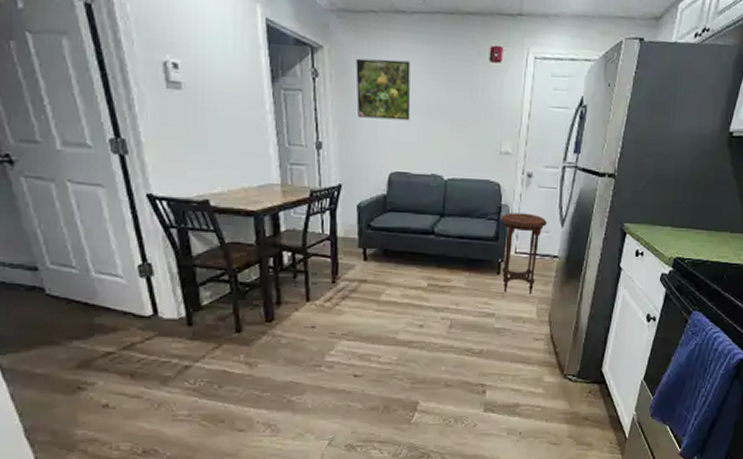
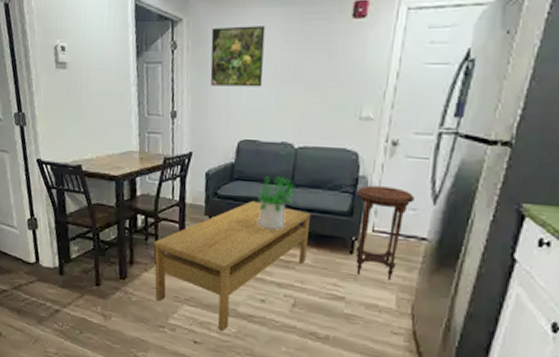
coffee table: none [303,230,463,362] -> present [153,200,312,332]
potted plant: none [411,206,446,258] -> present [257,176,295,230]

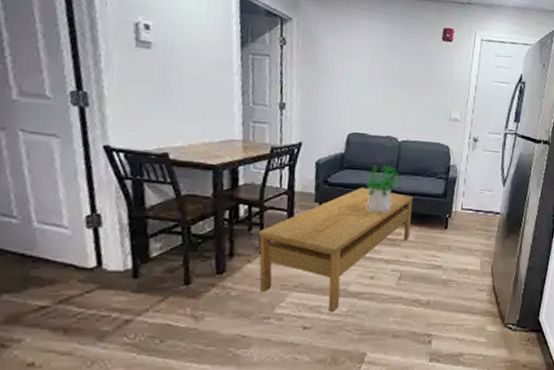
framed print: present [210,26,266,87] -> none [320,31,372,88]
side table: present [355,185,415,280] -> none [449,172,490,248]

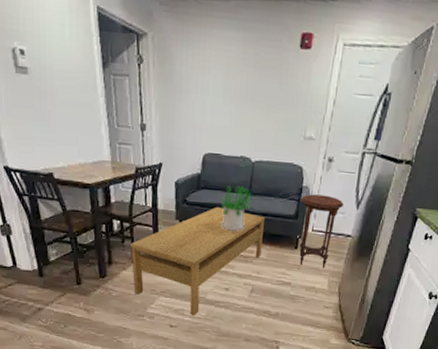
side table: none [449,172,490,248] -> present [299,194,344,268]

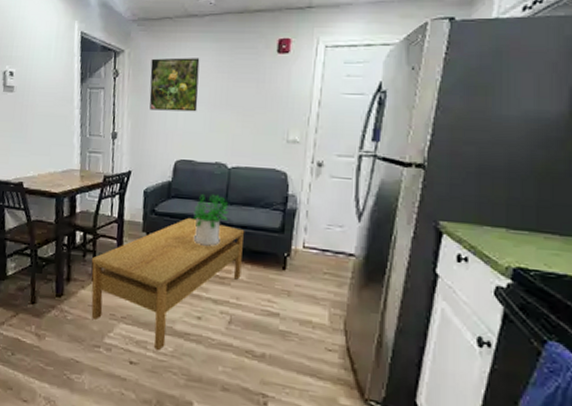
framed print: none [176,45,226,106] -> present [149,58,200,112]
side table: present [299,194,344,268] -> none [287,203,341,296]

